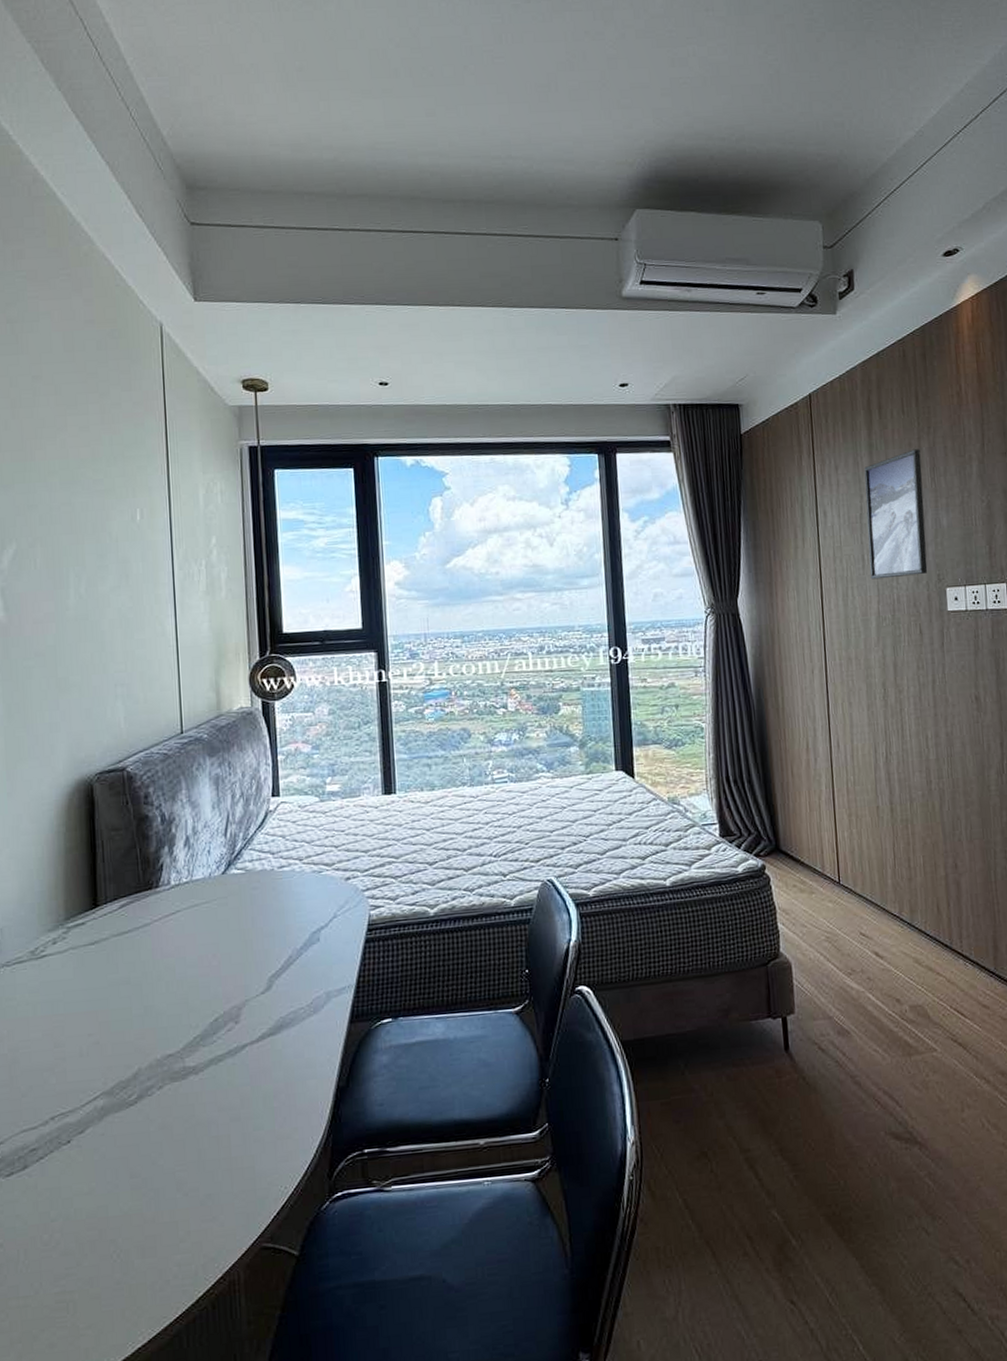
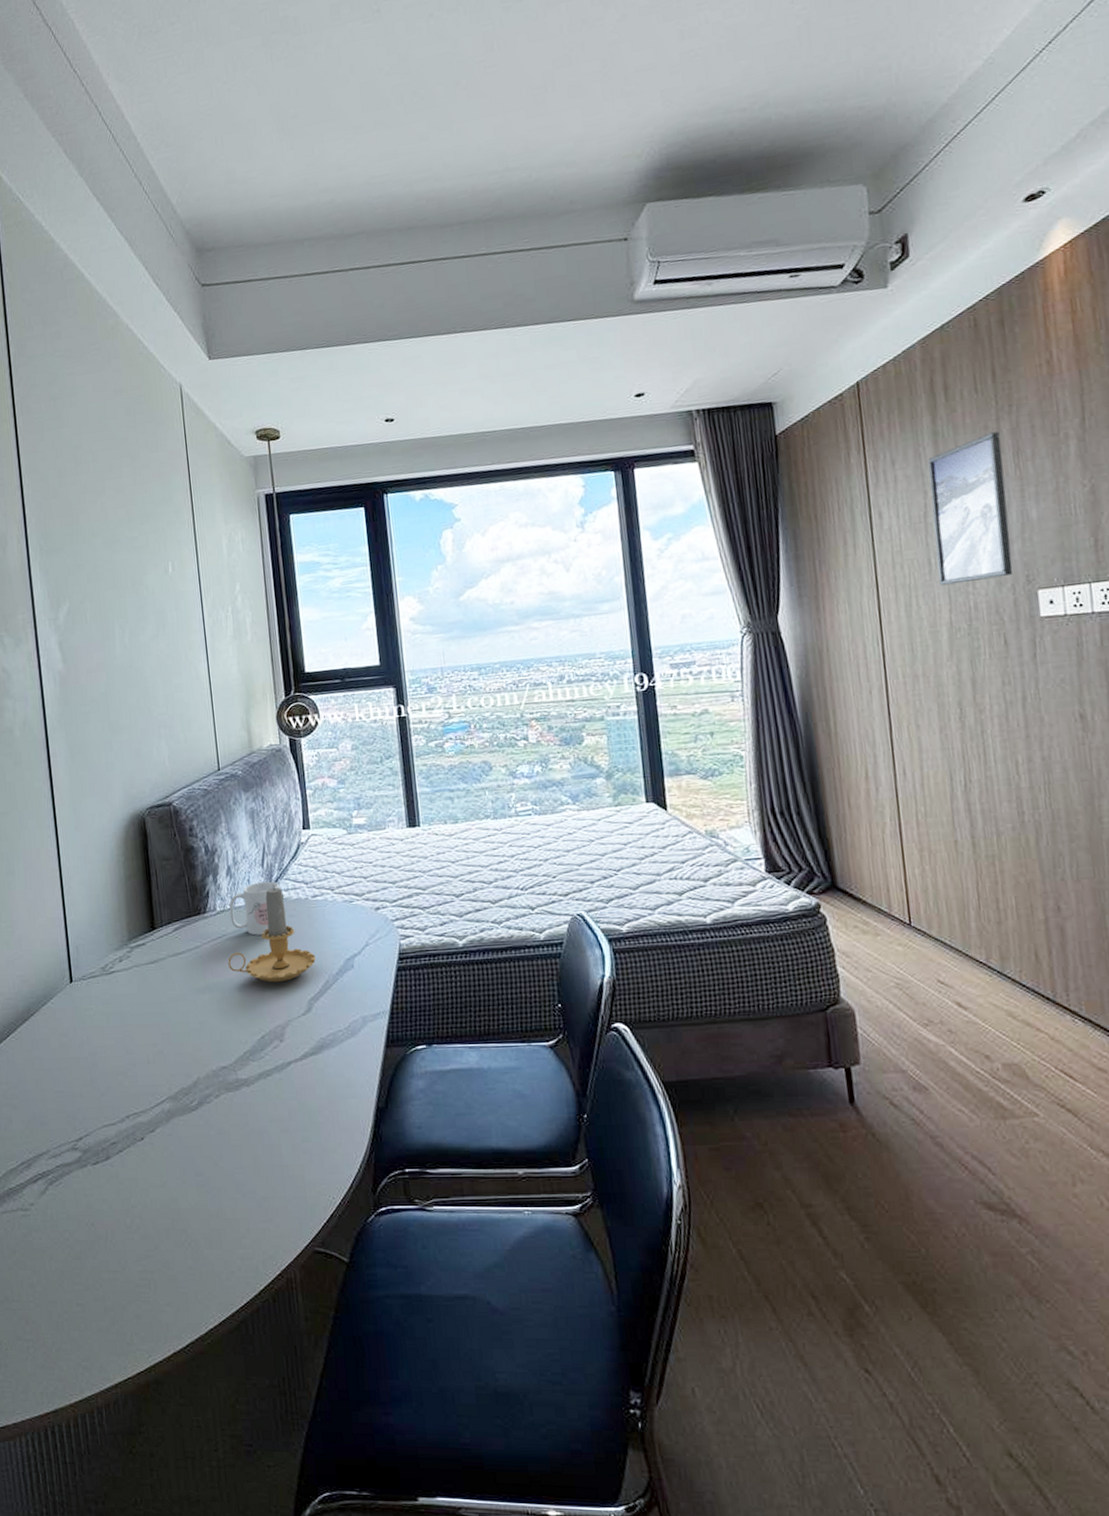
candle: none [181,855,279,961] -> present [228,884,316,983]
mug: none [185,851,244,910] -> present [229,881,280,936]

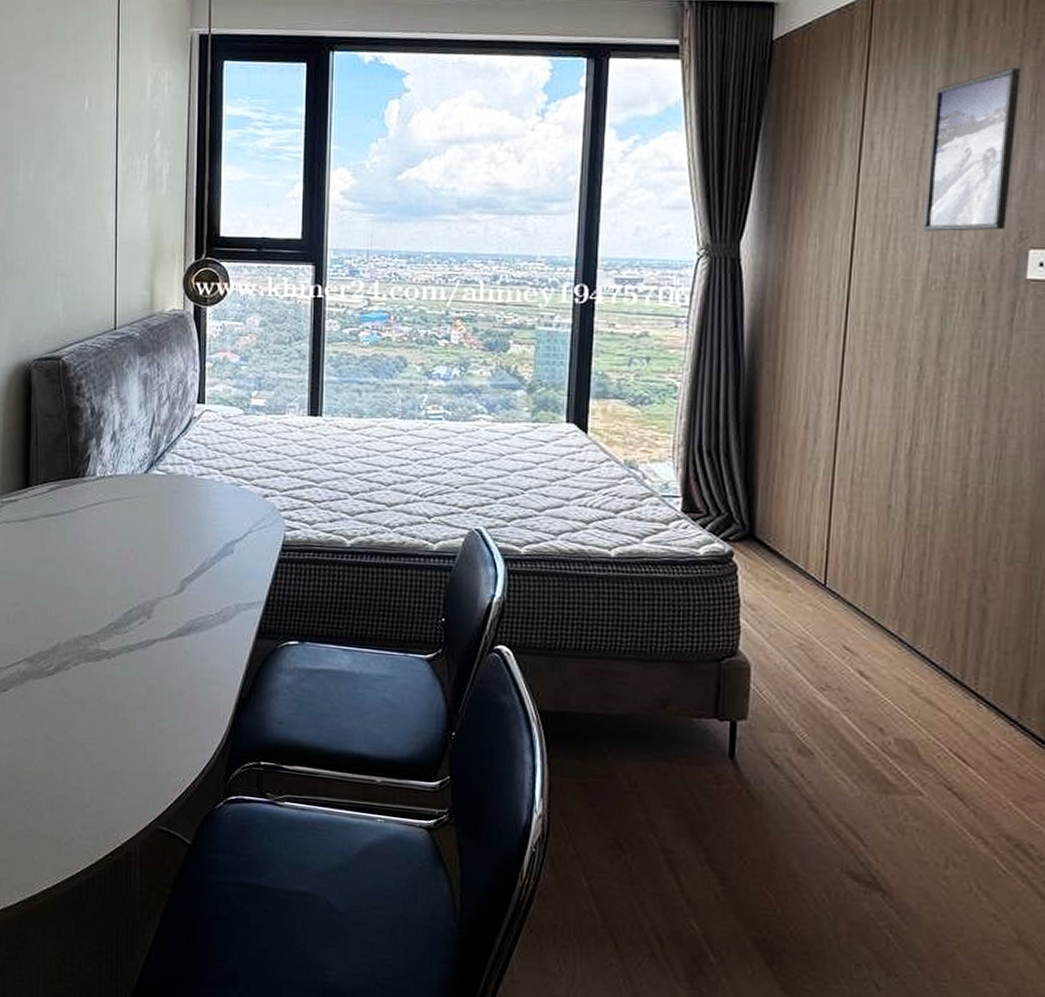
candle: present [228,884,316,983] -> none [102,457,194,558]
mug: present [229,881,280,936] -> none [109,452,166,507]

